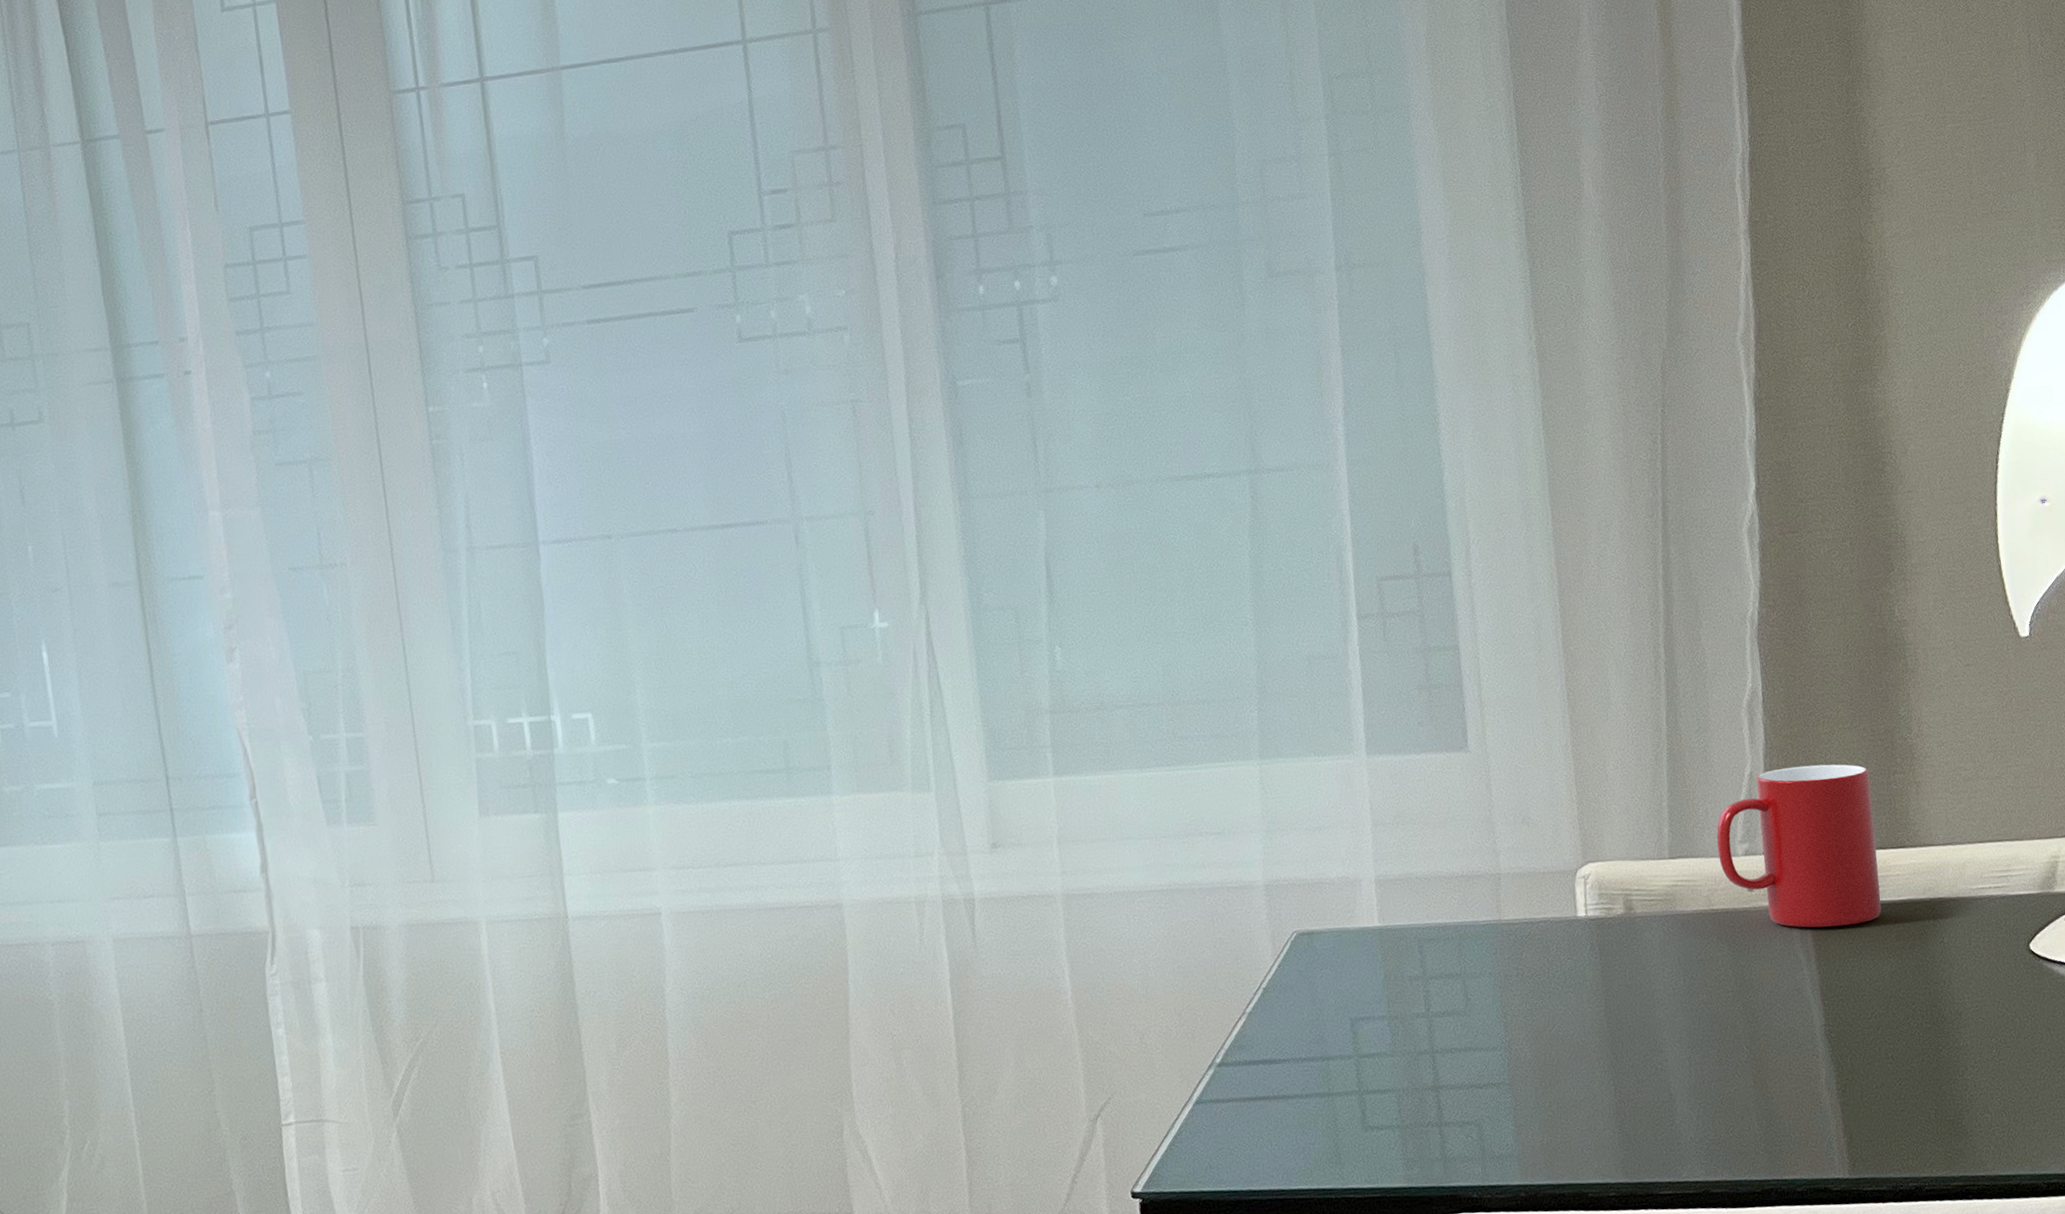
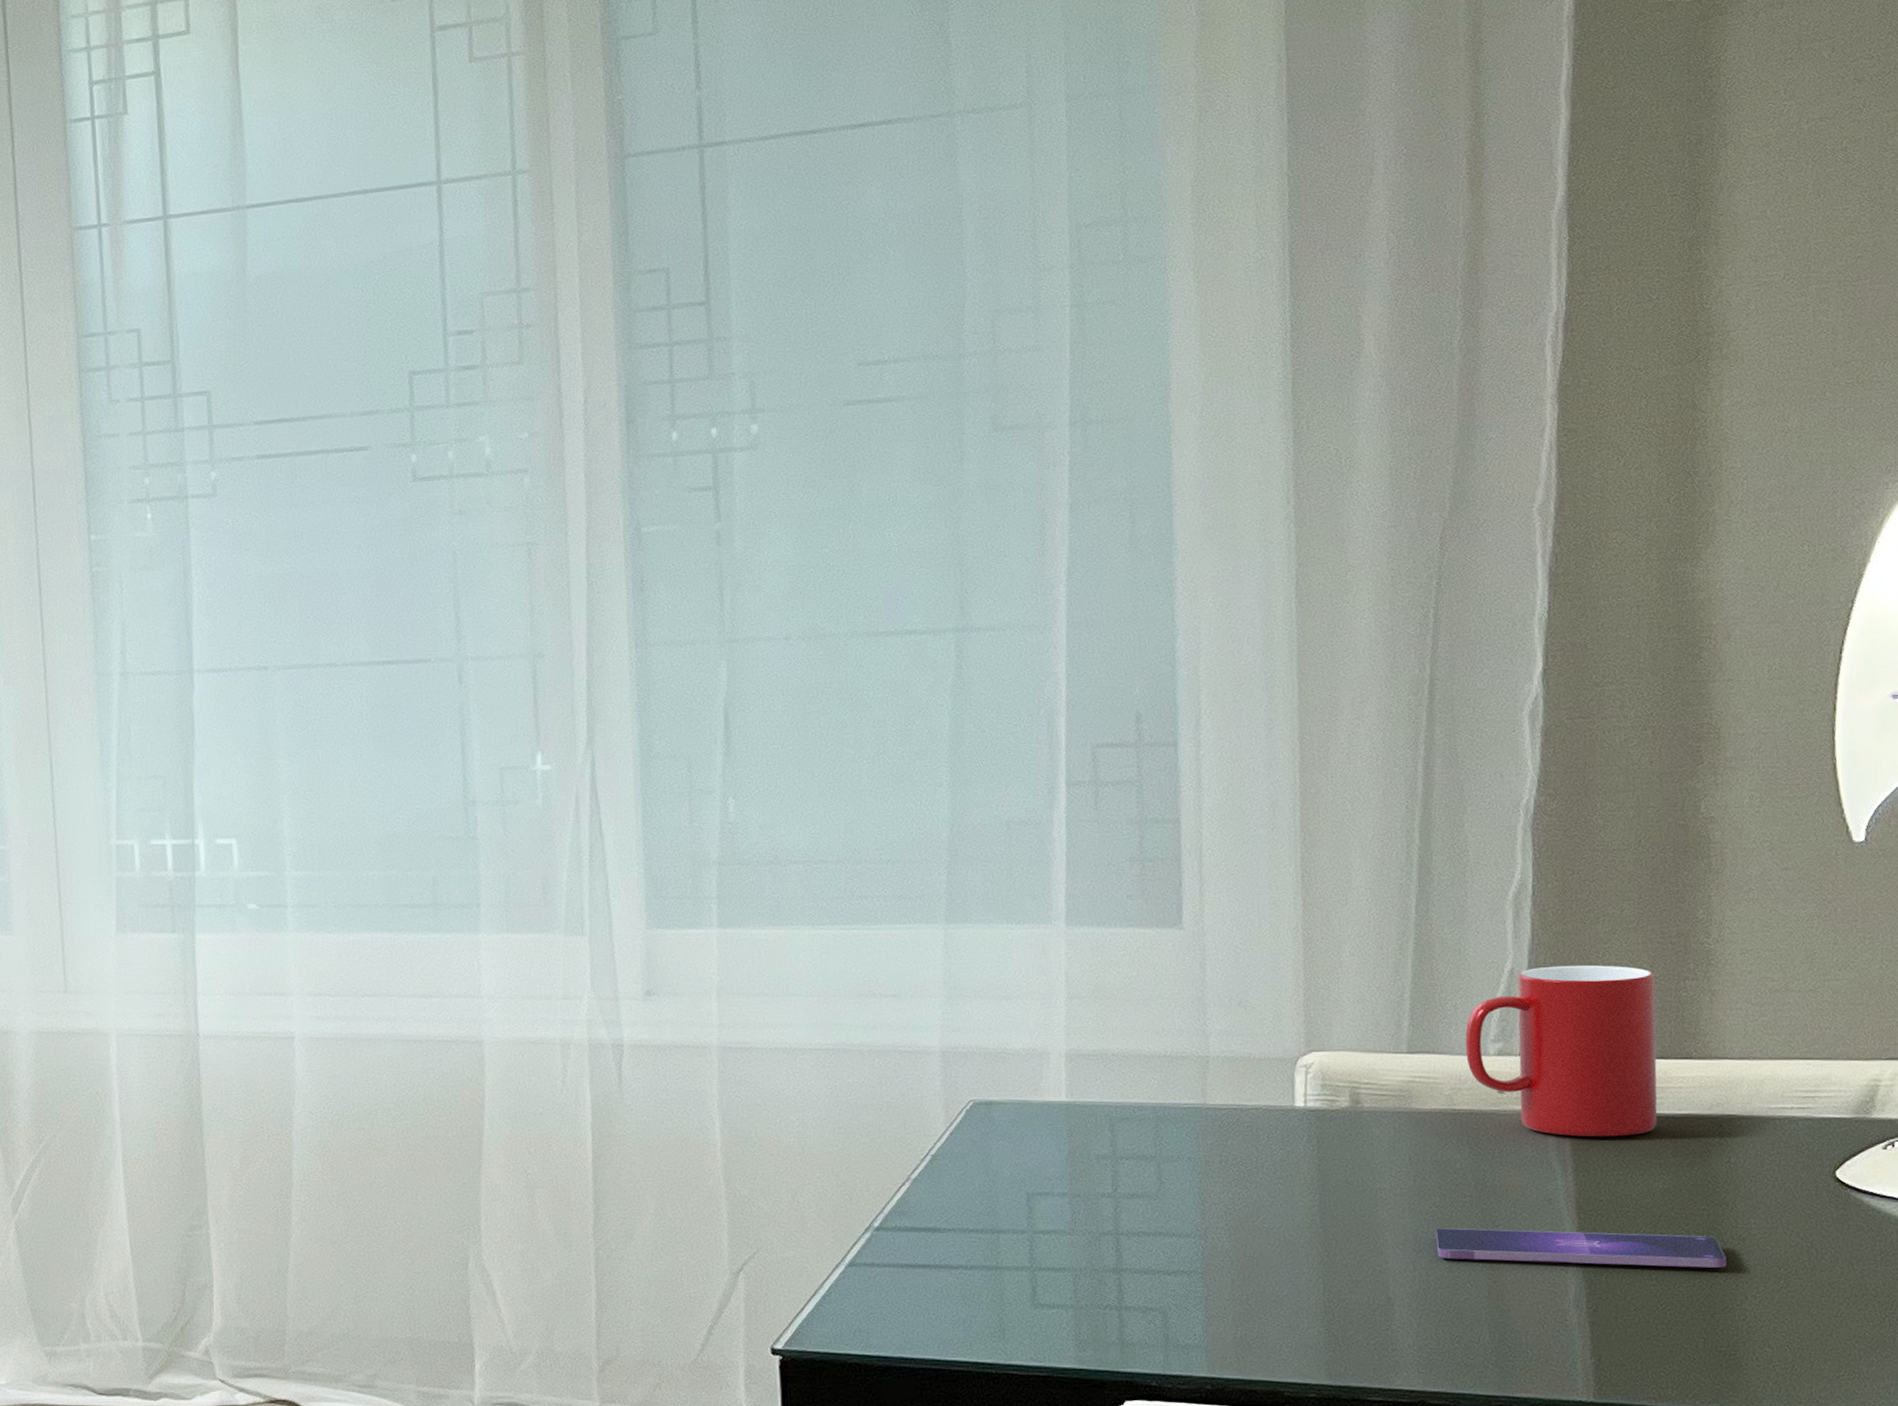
smartphone: none [1705,1012,1948,1053] -> present [1435,1228,1727,1268]

